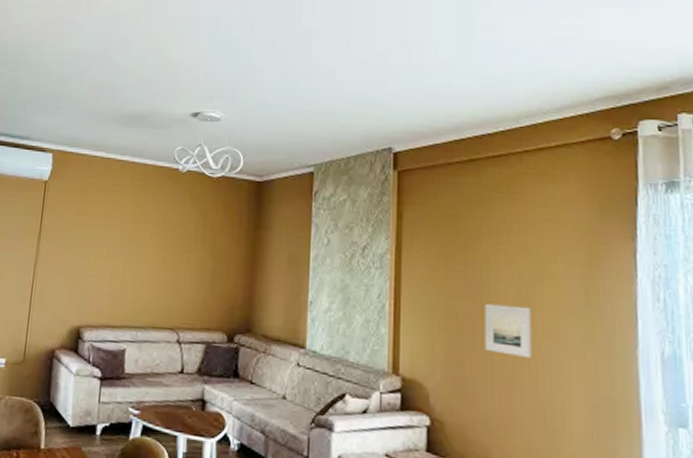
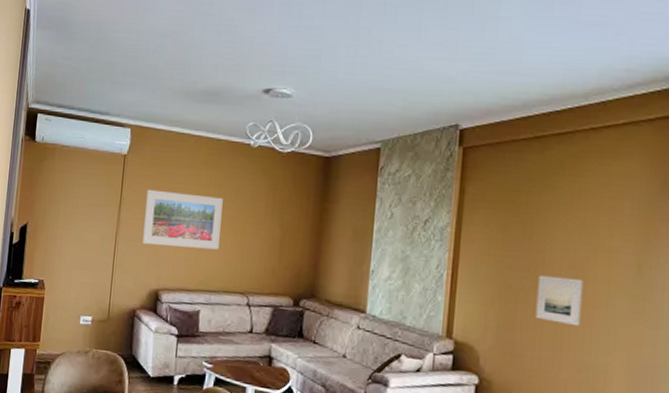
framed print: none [63,217,150,282] -> present [142,189,223,250]

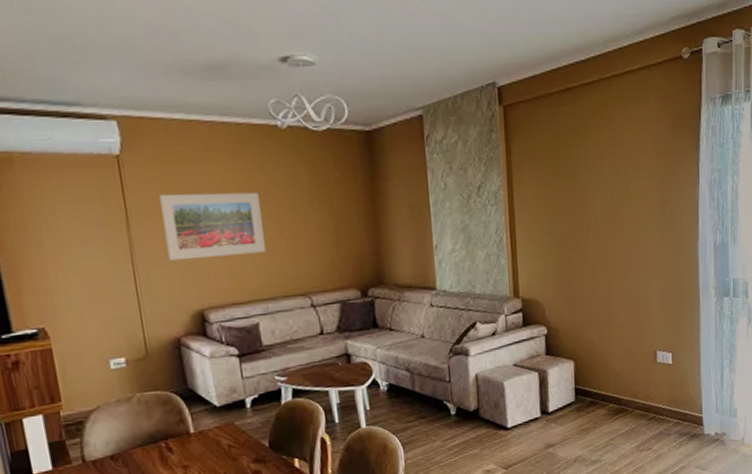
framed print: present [535,275,584,327] -> none [585,220,623,265]

